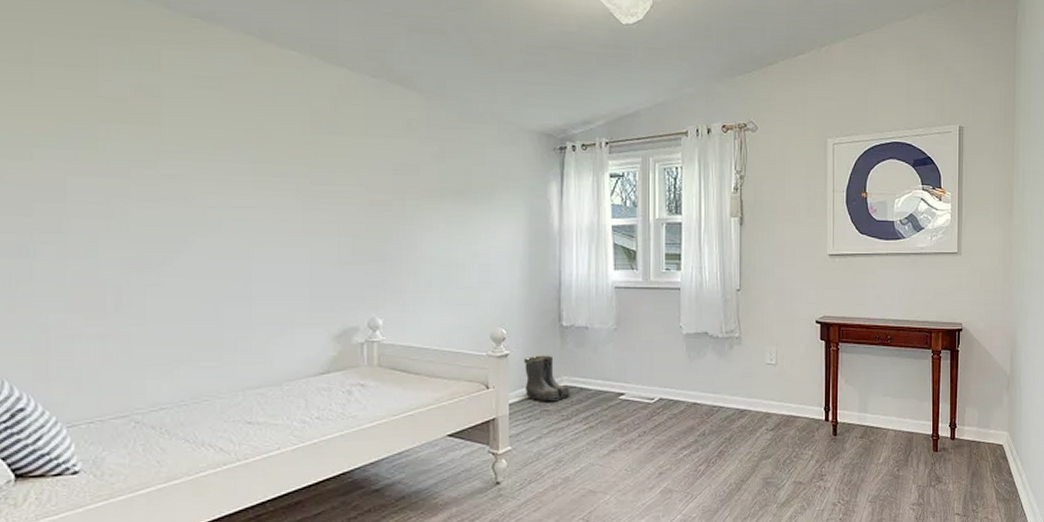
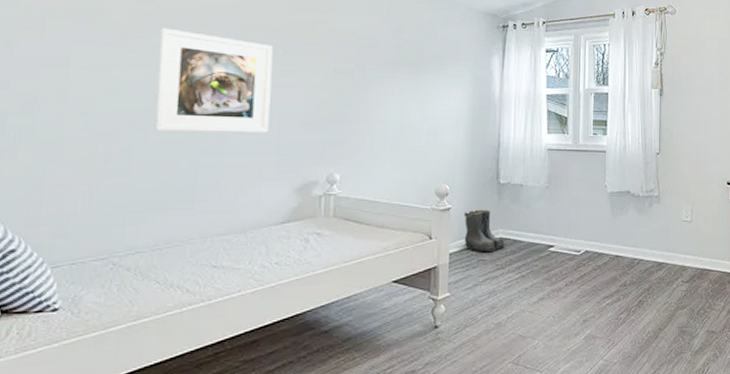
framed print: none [167,155,299,274] -> present [153,27,274,133]

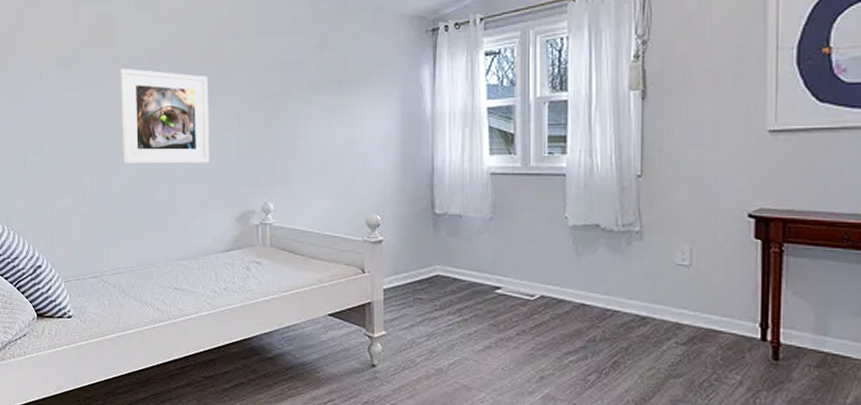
boots: present [463,209,506,252] -> none [397,242,445,291]

